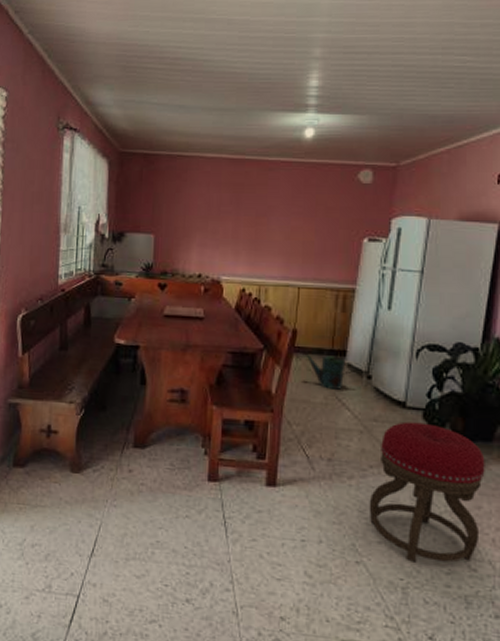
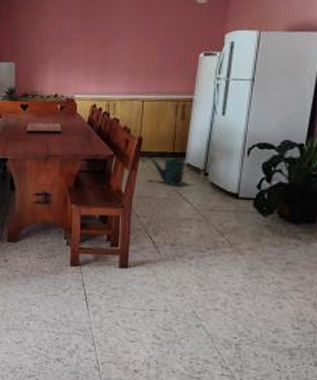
stool: present [369,421,485,563] -> none [207,210,308,324]

